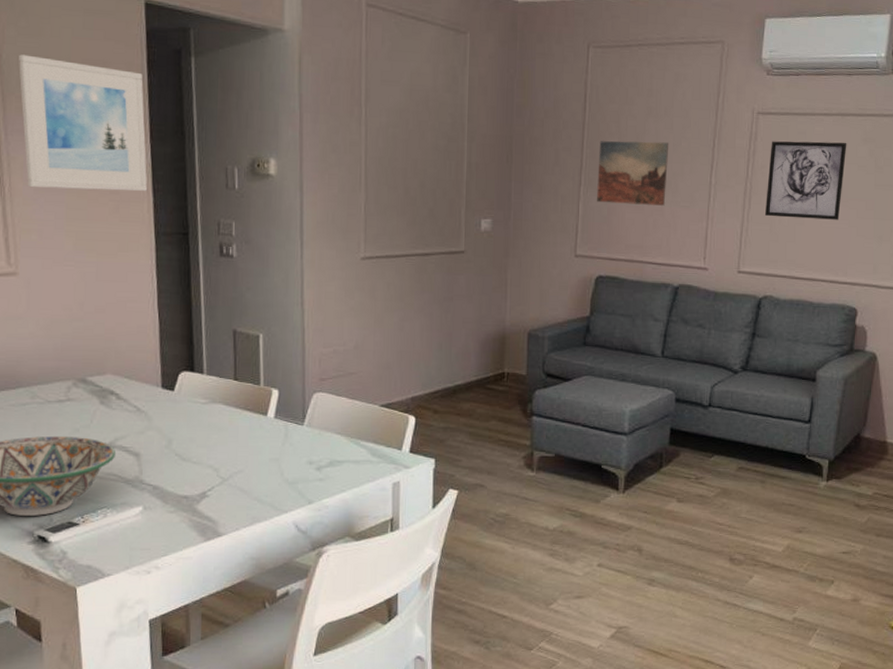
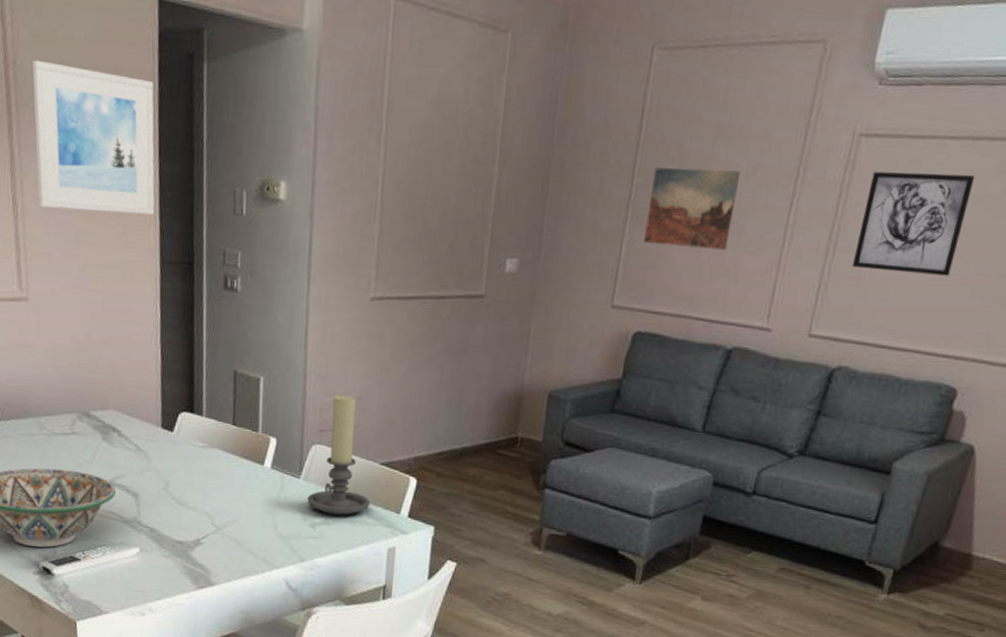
candle holder: none [311,345,373,457] -> present [307,394,371,516]

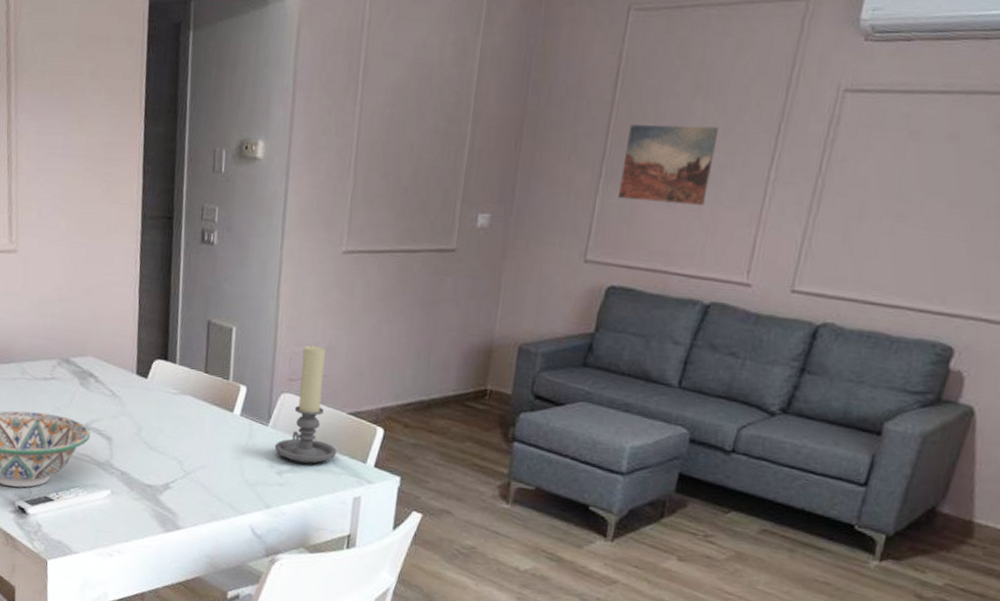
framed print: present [32,60,155,215] -> none [31,31,143,173]
wall art: present [851,171,975,276] -> none [837,126,970,232]

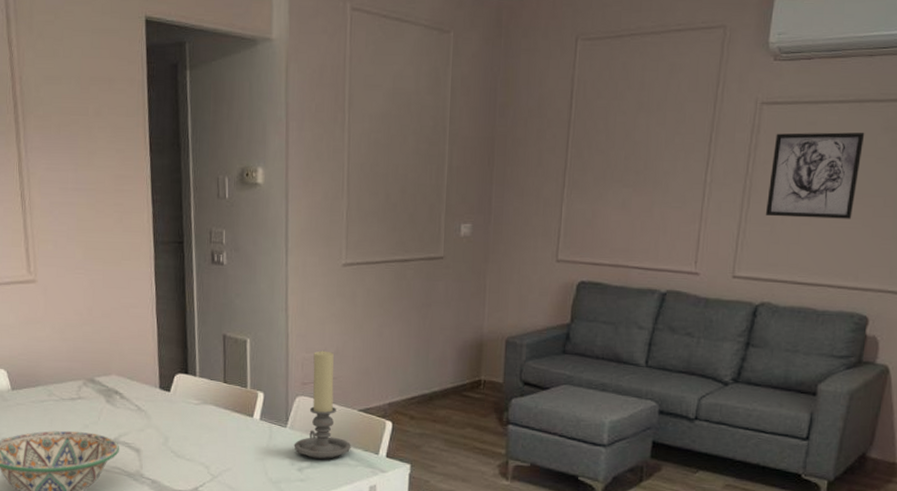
wall art: present [618,124,719,205] -> none [581,138,661,207]
wall art: none [837,126,970,232] -> present [765,132,865,219]

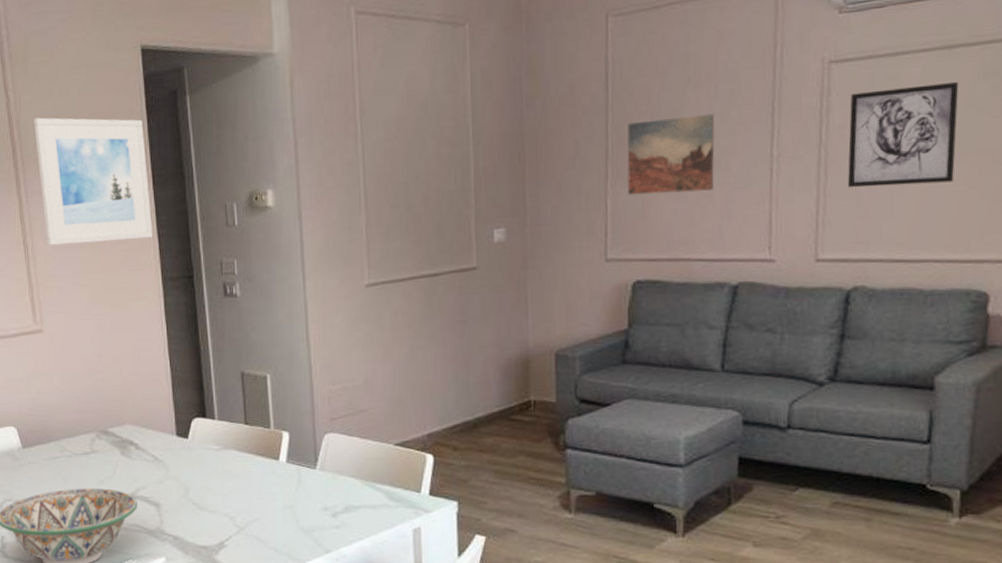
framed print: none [36,75,148,203] -> present [34,117,153,246]
candle holder: present [294,350,351,459] -> none [325,381,390,502]
wall art: none [581,138,661,207] -> present [627,114,715,195]

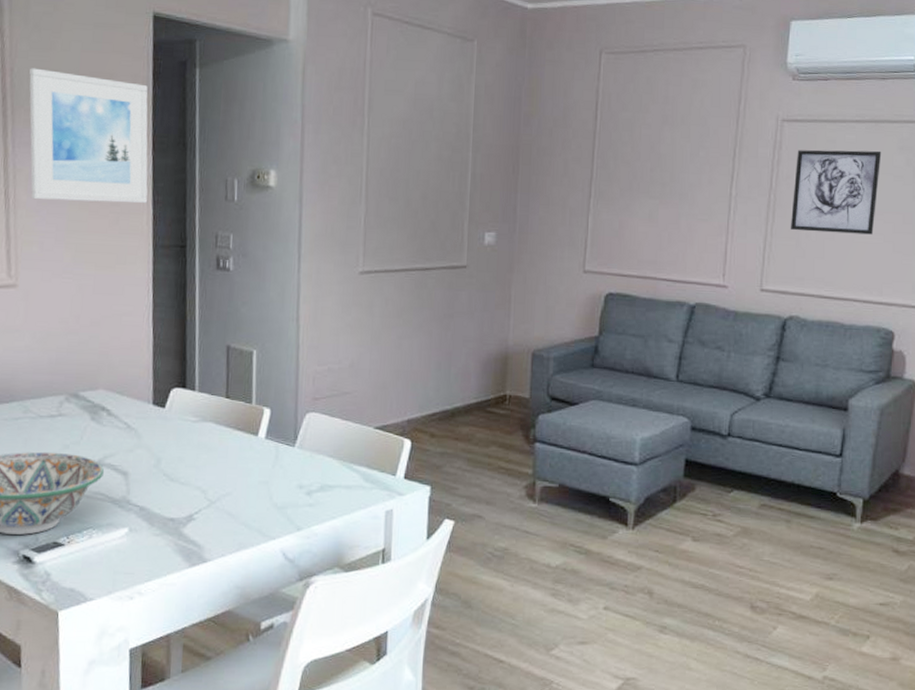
wall art: present [627,114,715,195] -> none [608,150,686,219]

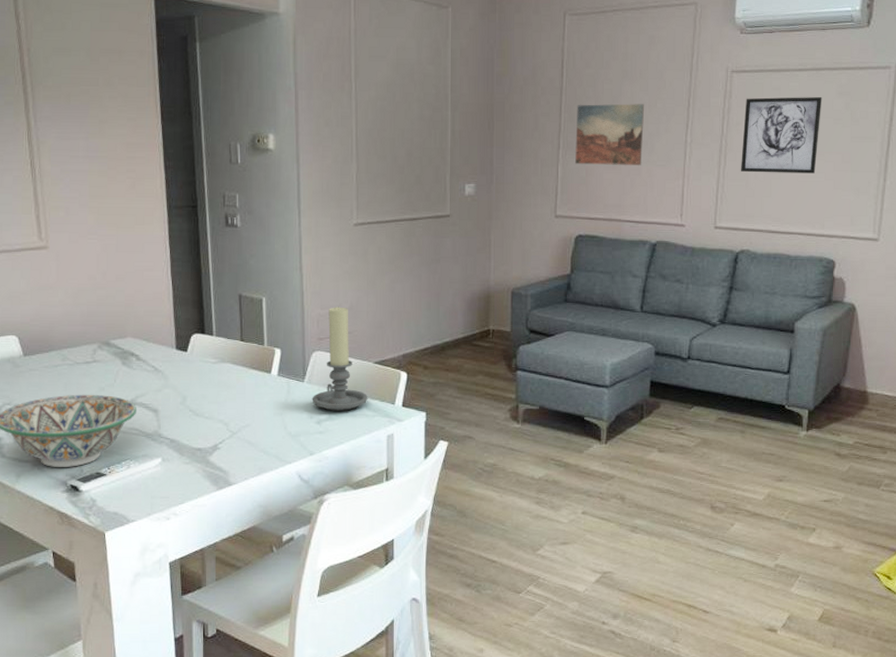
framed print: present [29,68,148,204] -> none [45,47,160,169]
candle holder: none [302,363,366,481] -> present [312,307,368,411]
wall art: none [608,150,686,219] -> present [575,104,645,165]

